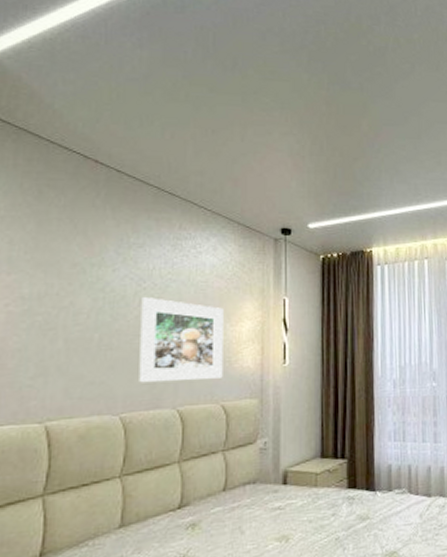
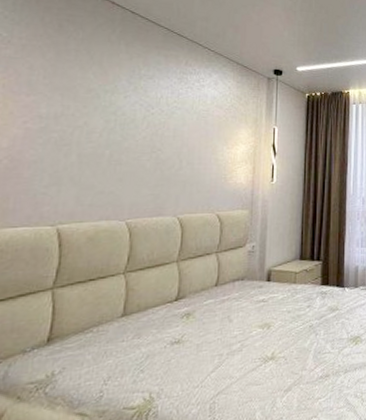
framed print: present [139,296,224,383] -> none [144,120,222,194]

